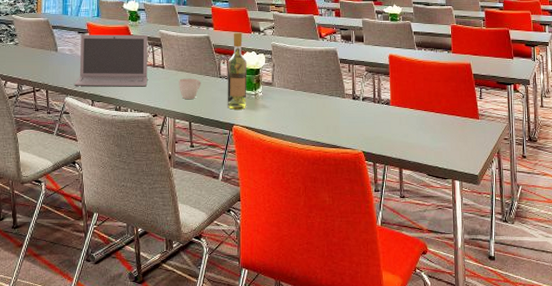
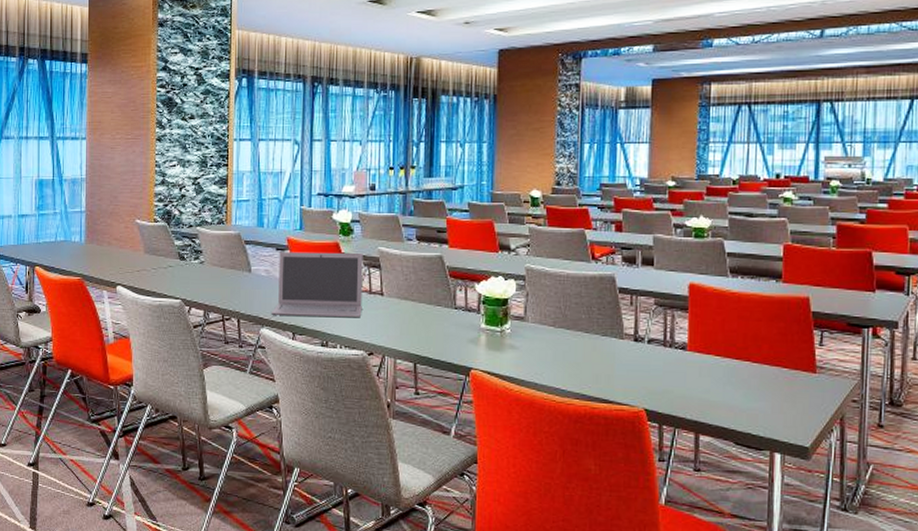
cup: present [179,78,201,100] -> none [401,308,431,336]
bottle: present [227,32,247,109] -> none [463,251,491,350]

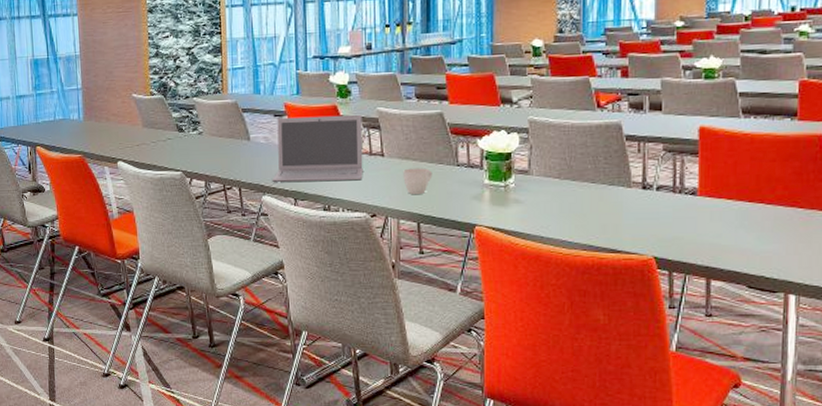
cup: none [401,308,431,336] -> present [403,168,433,195]

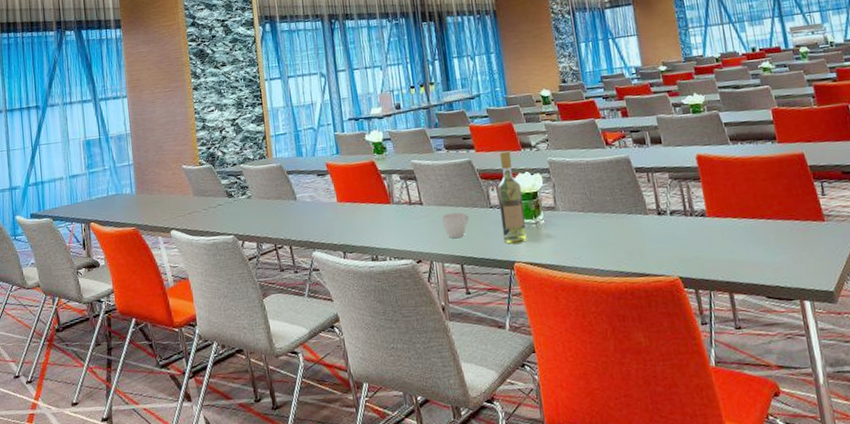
laptop: present [271,115,363,182] -> none [320,168,405,238]
bottle: none [467,105,494,206] -> present [497,151,527,244]

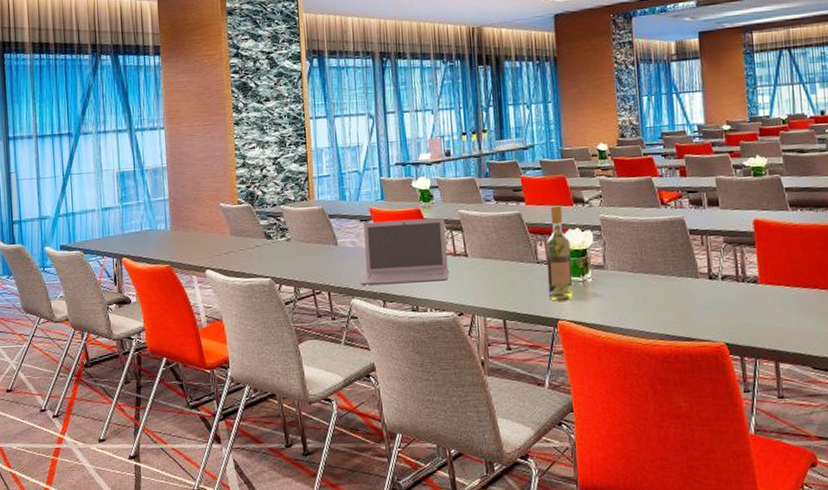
laptop: none [320,168,405,238] -> present [360,218,449,285]
cup: present [442,212,469,239] -> none [487,266,515,293]

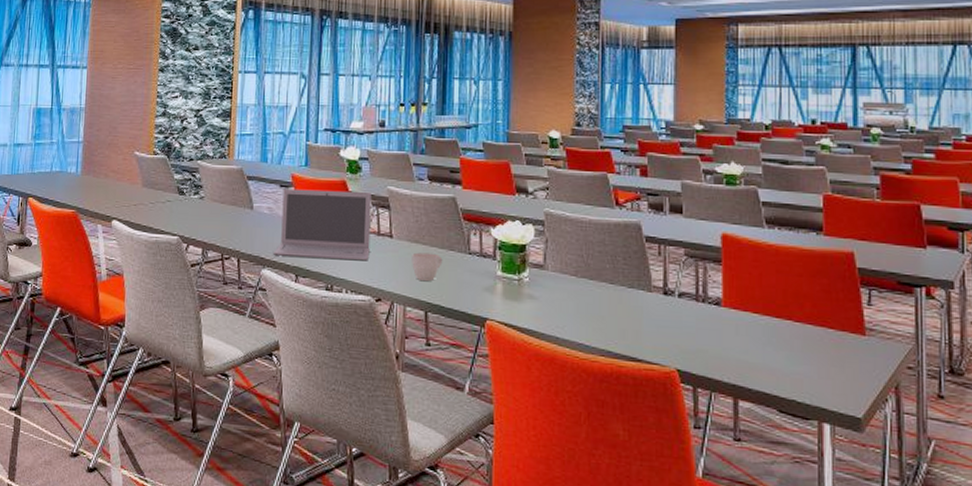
cup: none [487,266,515,293] -> present [412,252,443,282]
bottle: present [546,205,573,301] -> none [478,193,508,299]

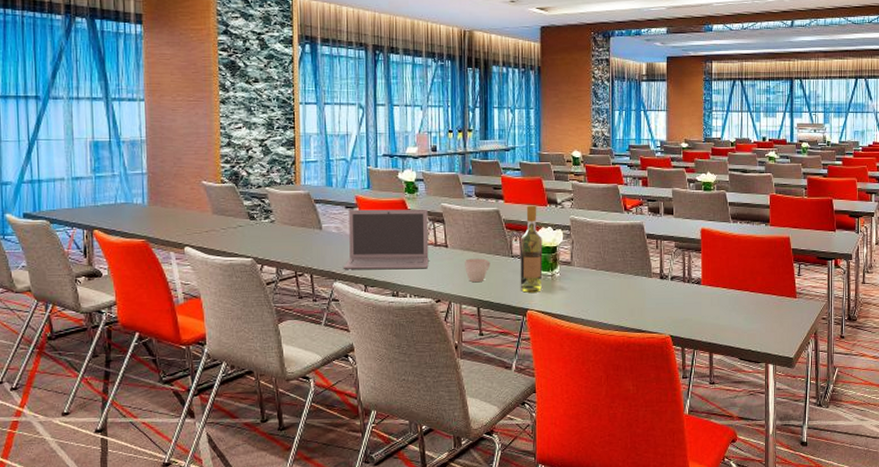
bottle: none [478,193,508,299] -> present [520,205,543,293]

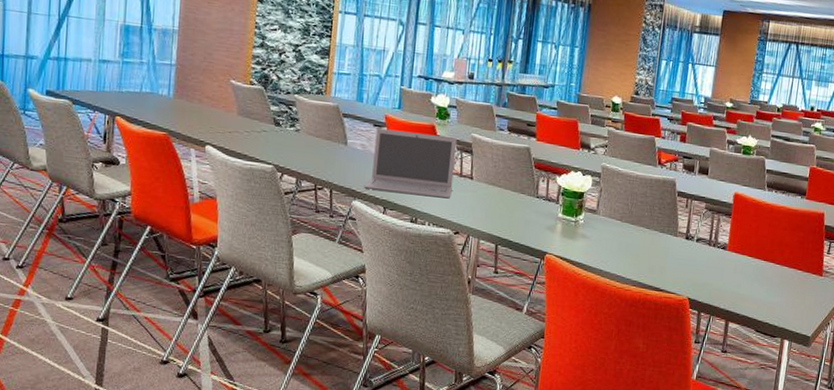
cup: present [465,258,491,283] -> none [487,193,515,220]
bottle: present [520,205,543,293] -> none [541,146,571,237]

